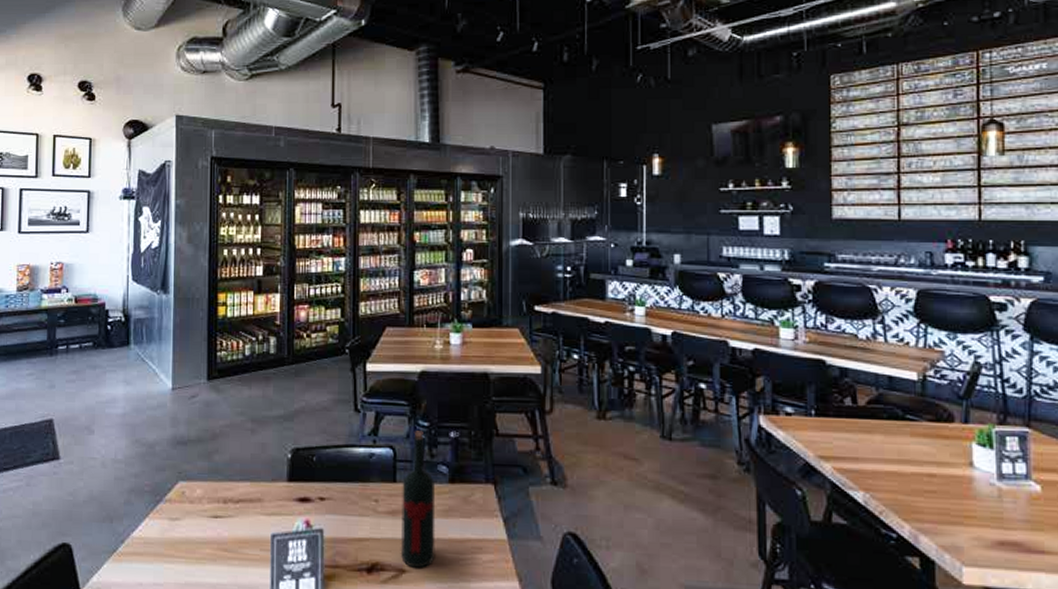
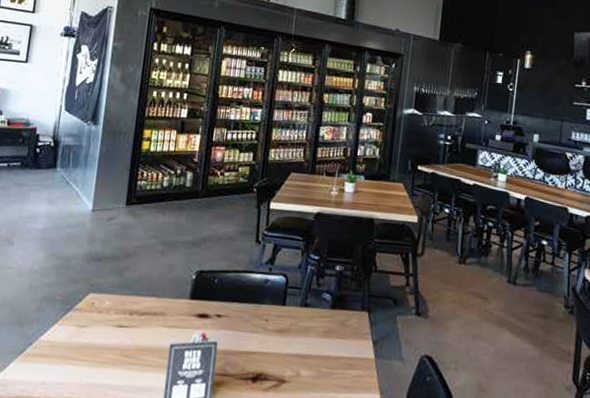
wine bottle: present [400,431,436,568] -> none [282,262,318,380]

